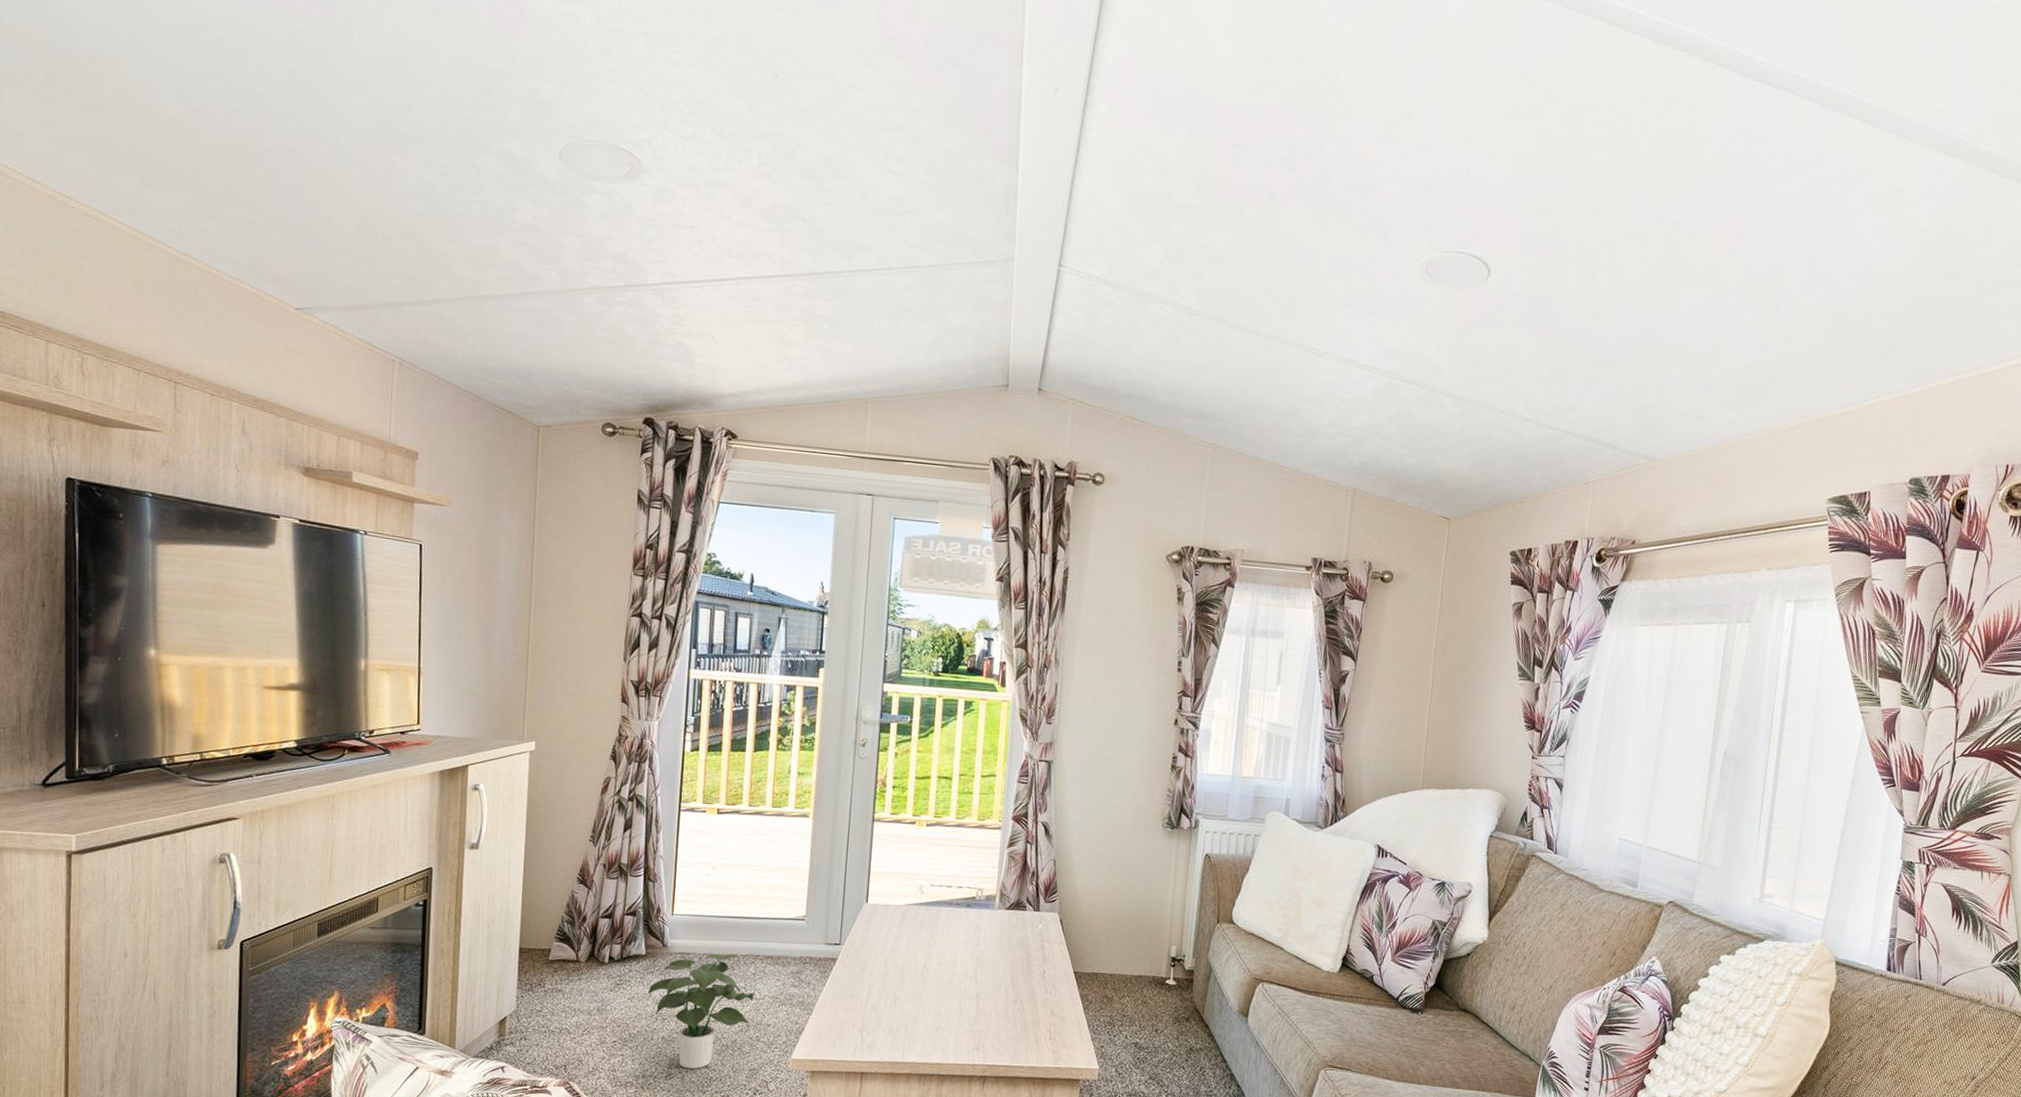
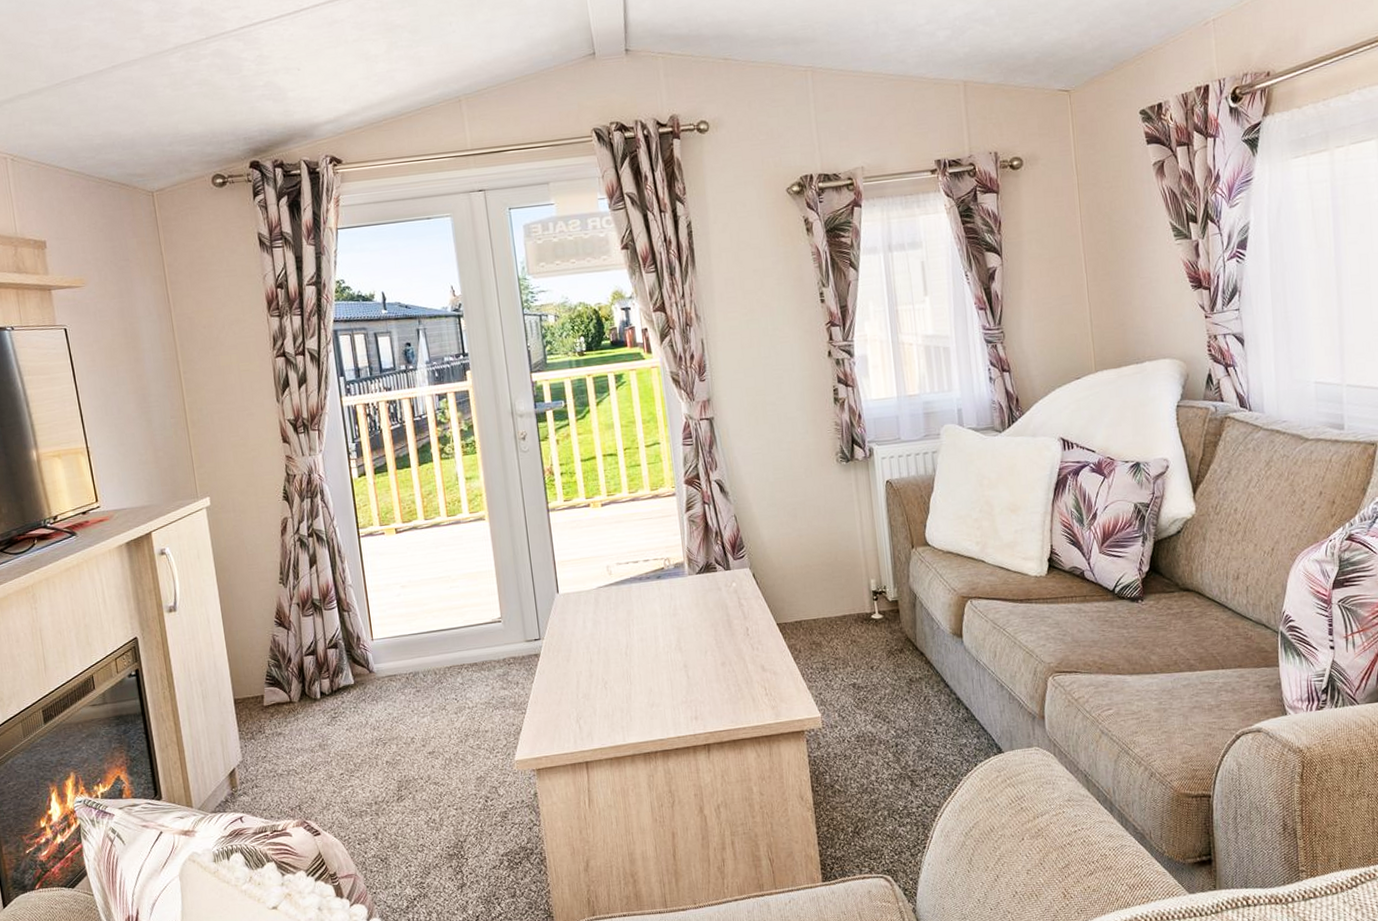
potted plant: present [646,953,755,1070] -> none [363,667,468,788]

